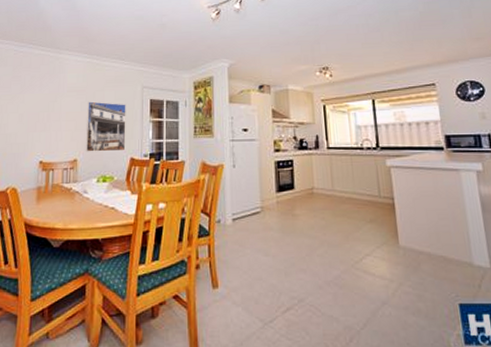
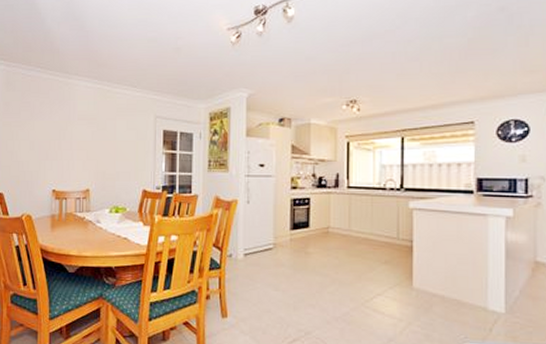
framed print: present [85,101,126,152] -> none [97,130,139,183]

